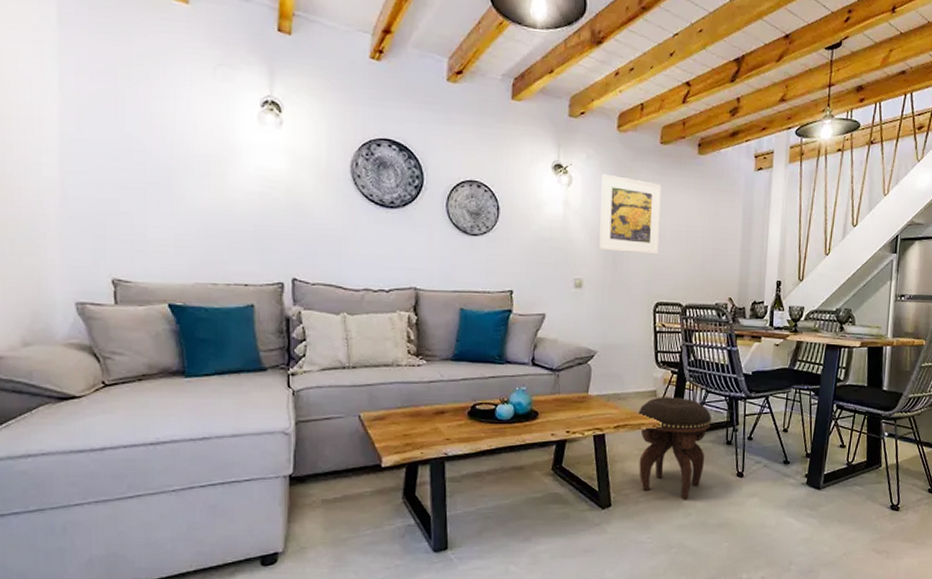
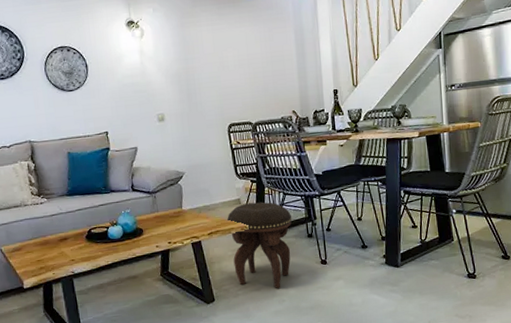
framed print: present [599,173,662,255] -> none [168,22,226,87]

